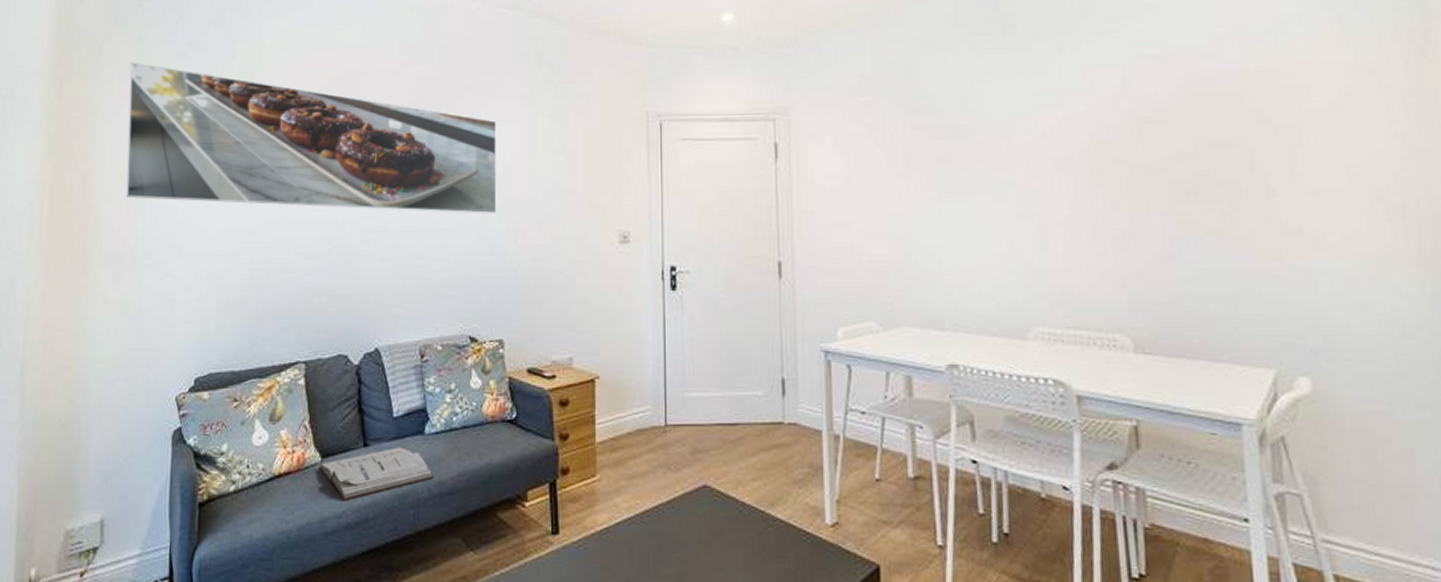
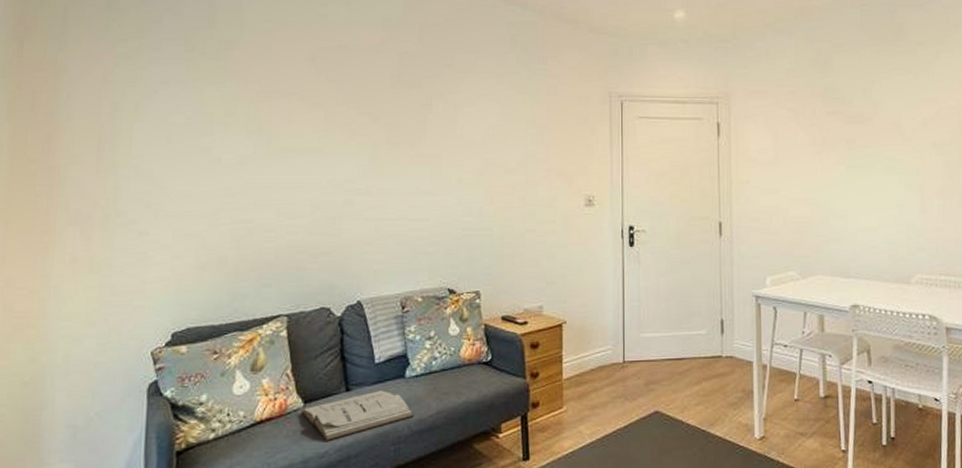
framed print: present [125,62,497,214] -> none [95,25,475,179]

